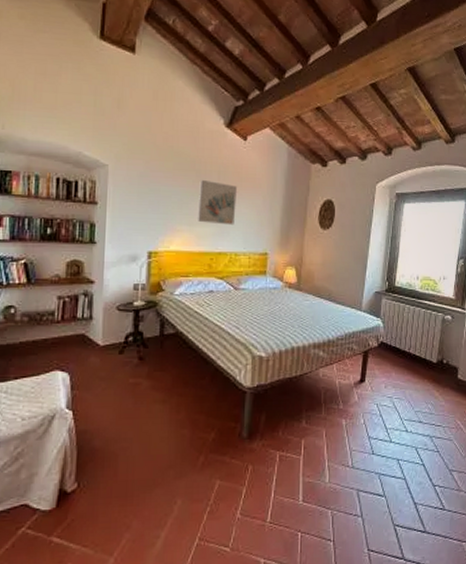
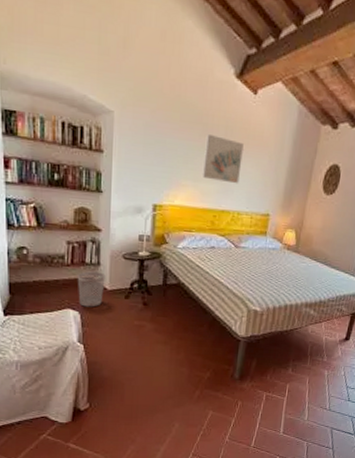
wastebasket: none [67,327,98,367] -> present [77,271,106,307]

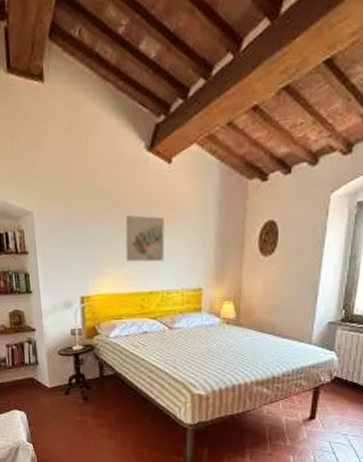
wastebasket: present [77,271,106,307] -> none [19,371,45,407]

